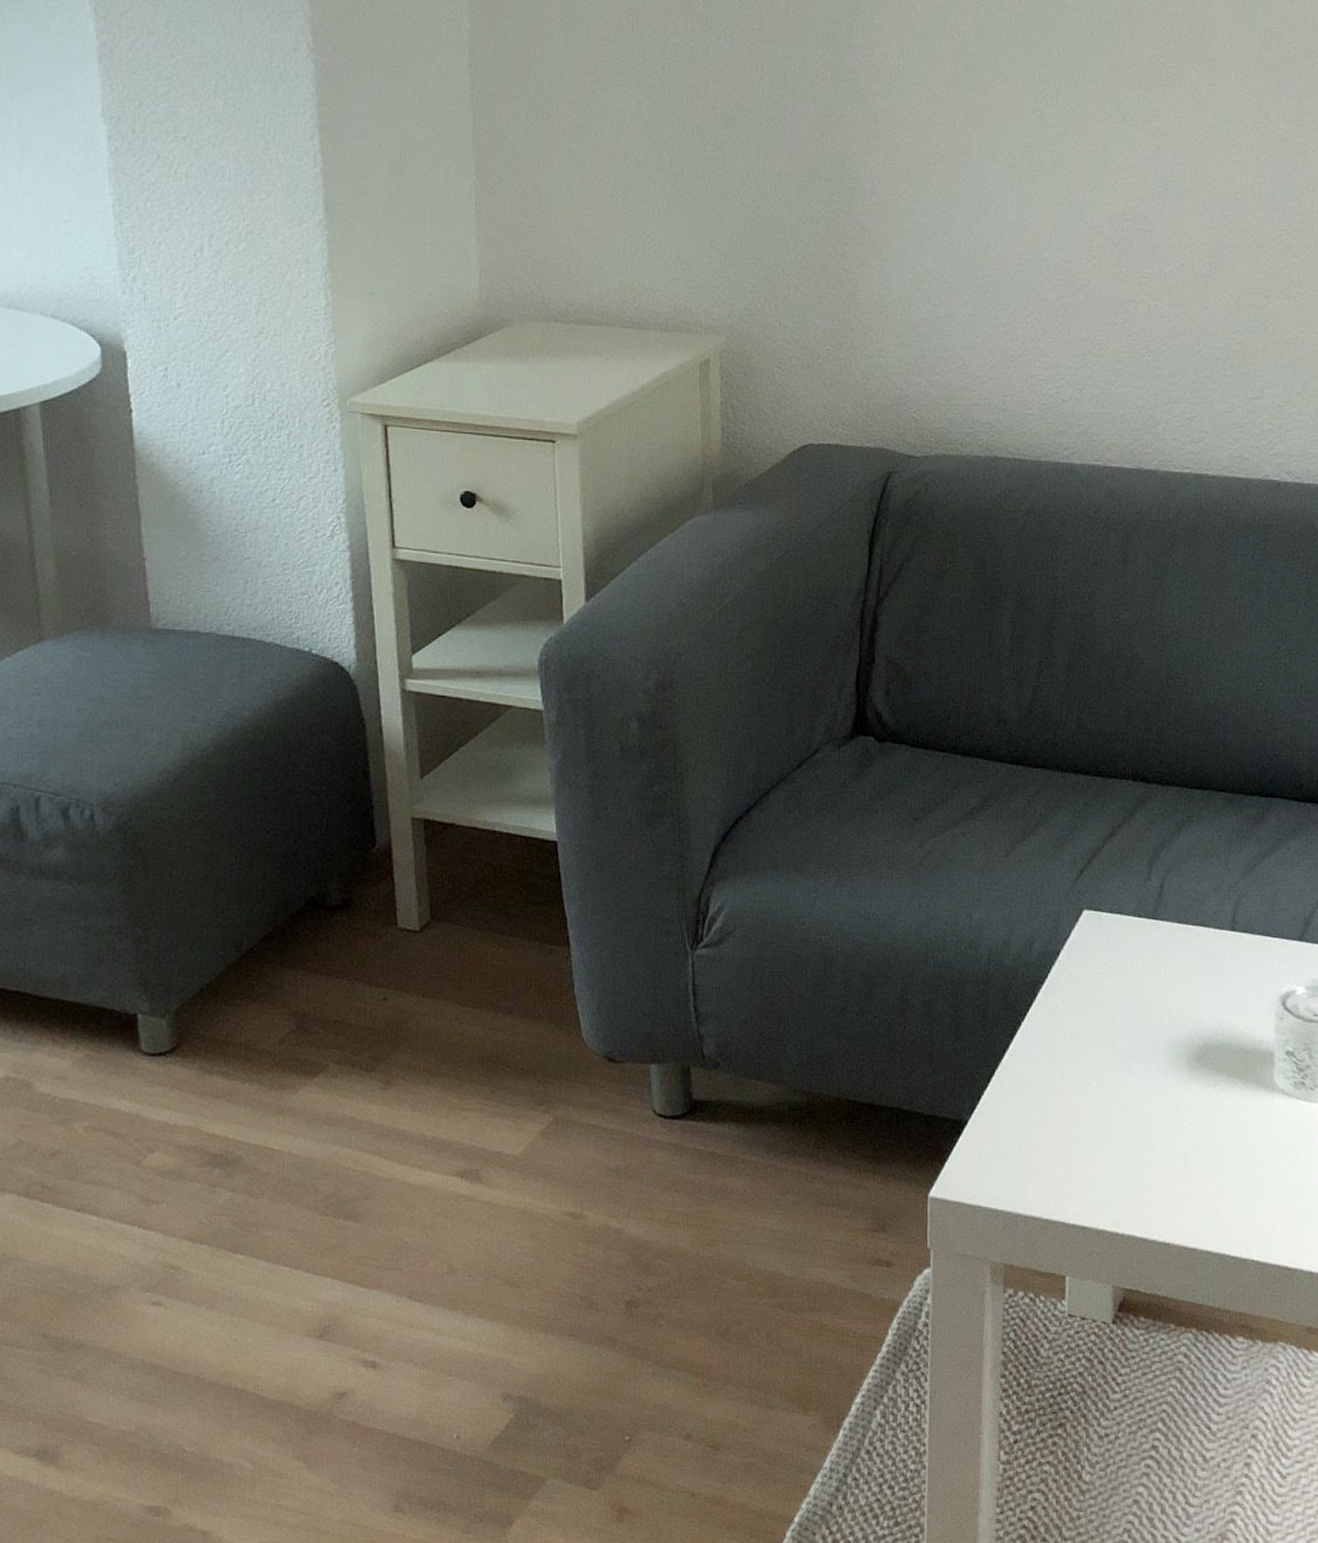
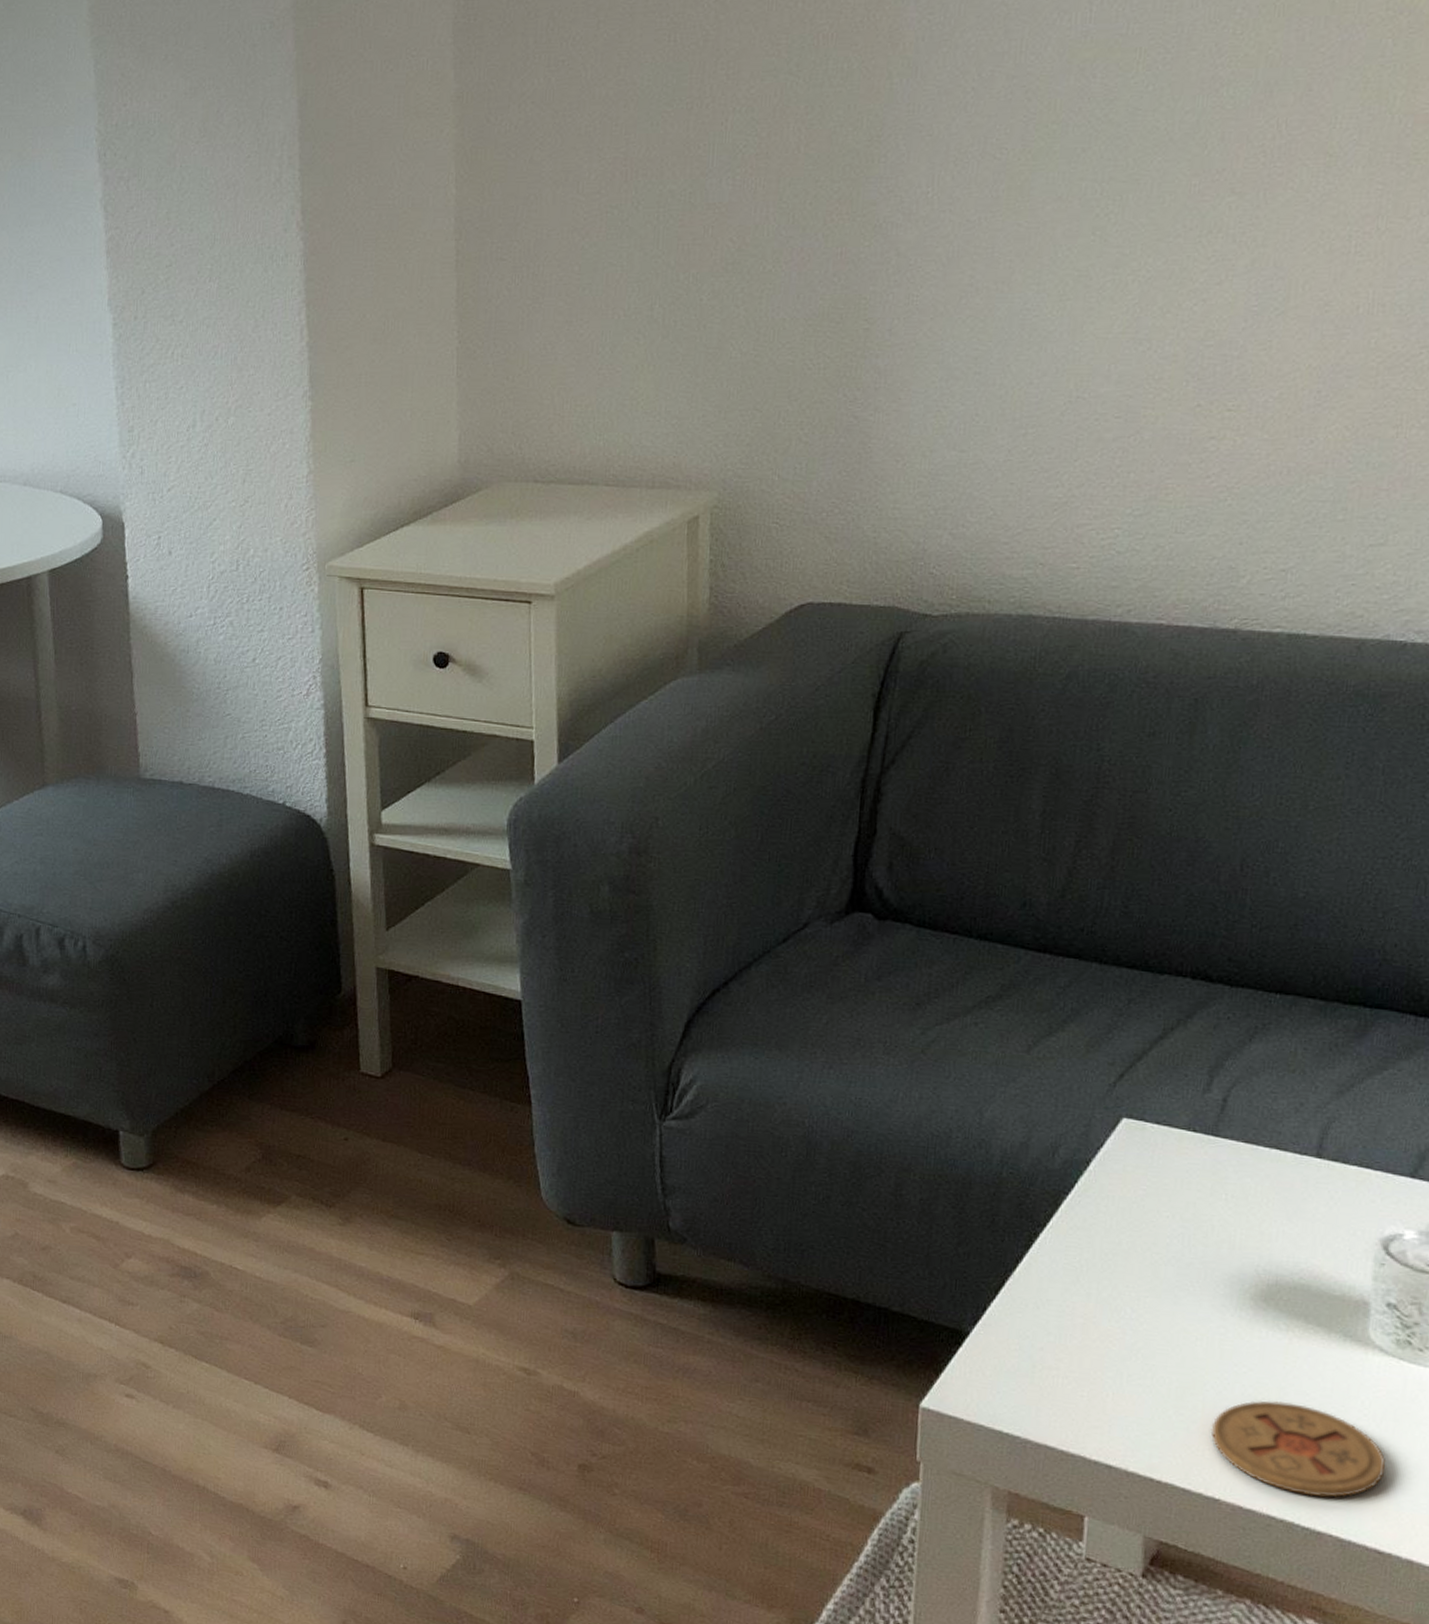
coaster: none [1160,1149,1291,1229] -> present [1210,1400,1387,1498]

